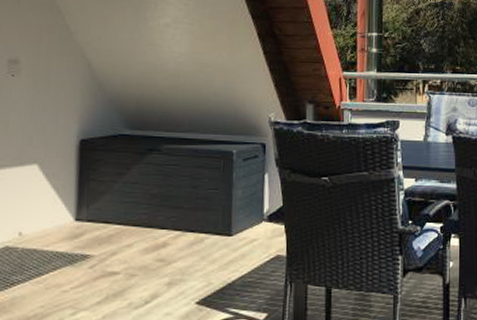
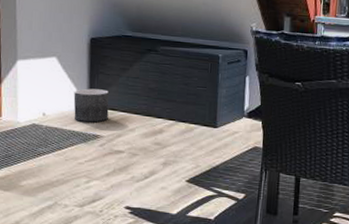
planter: none [57,199,102,240] -> present [73,88,109,123]

